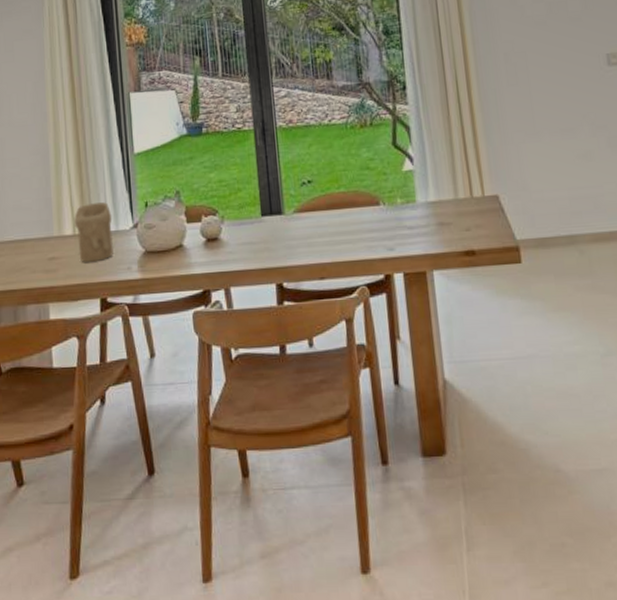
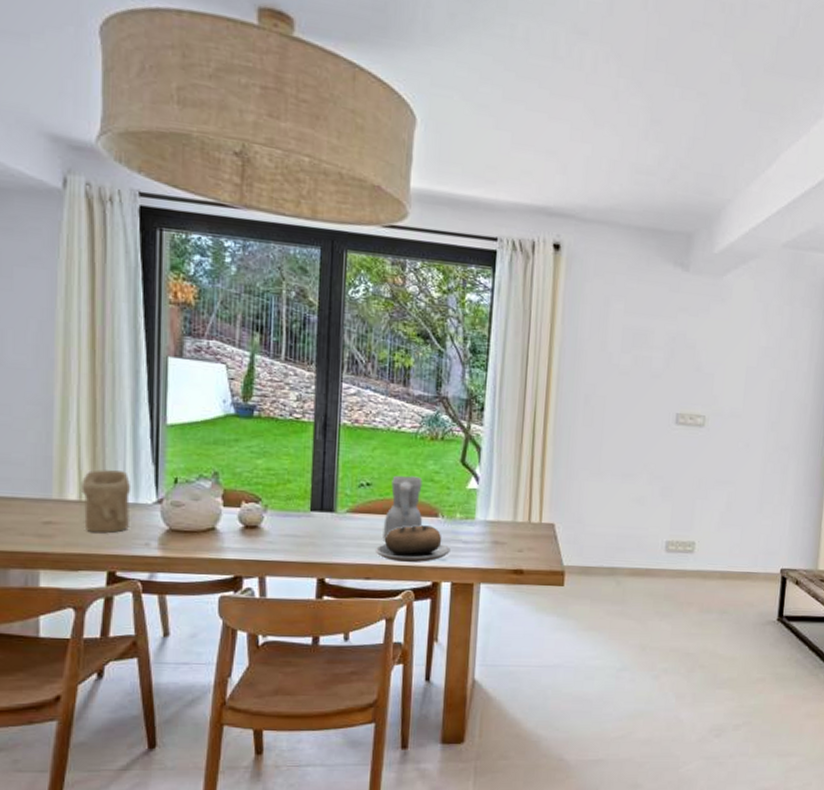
bread: none [324,215,397,258] -> present [374,525,450,563]
ceramic pitcher: none [329,166,366,236] -> present [383,475,423,540]

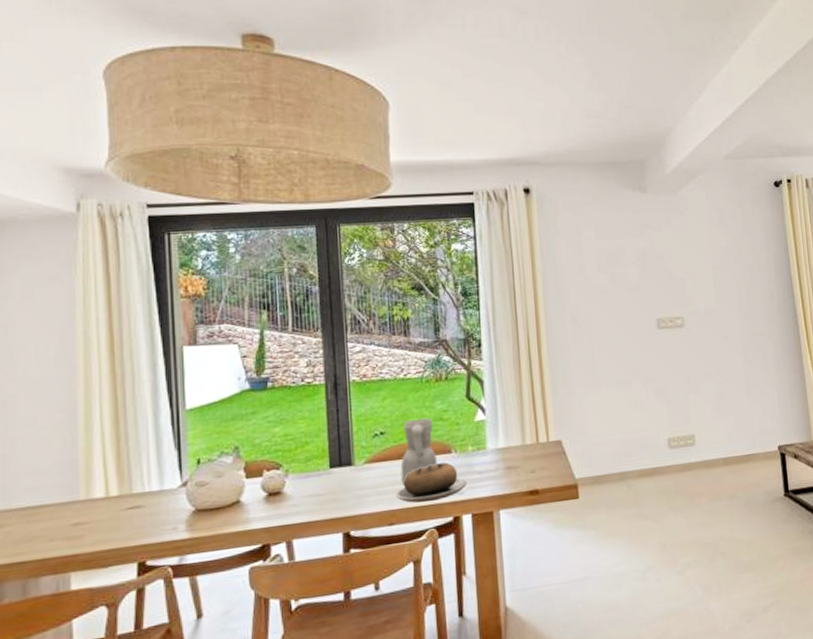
candle: present [81,470,132,533] -> none [107,461,157,526]

